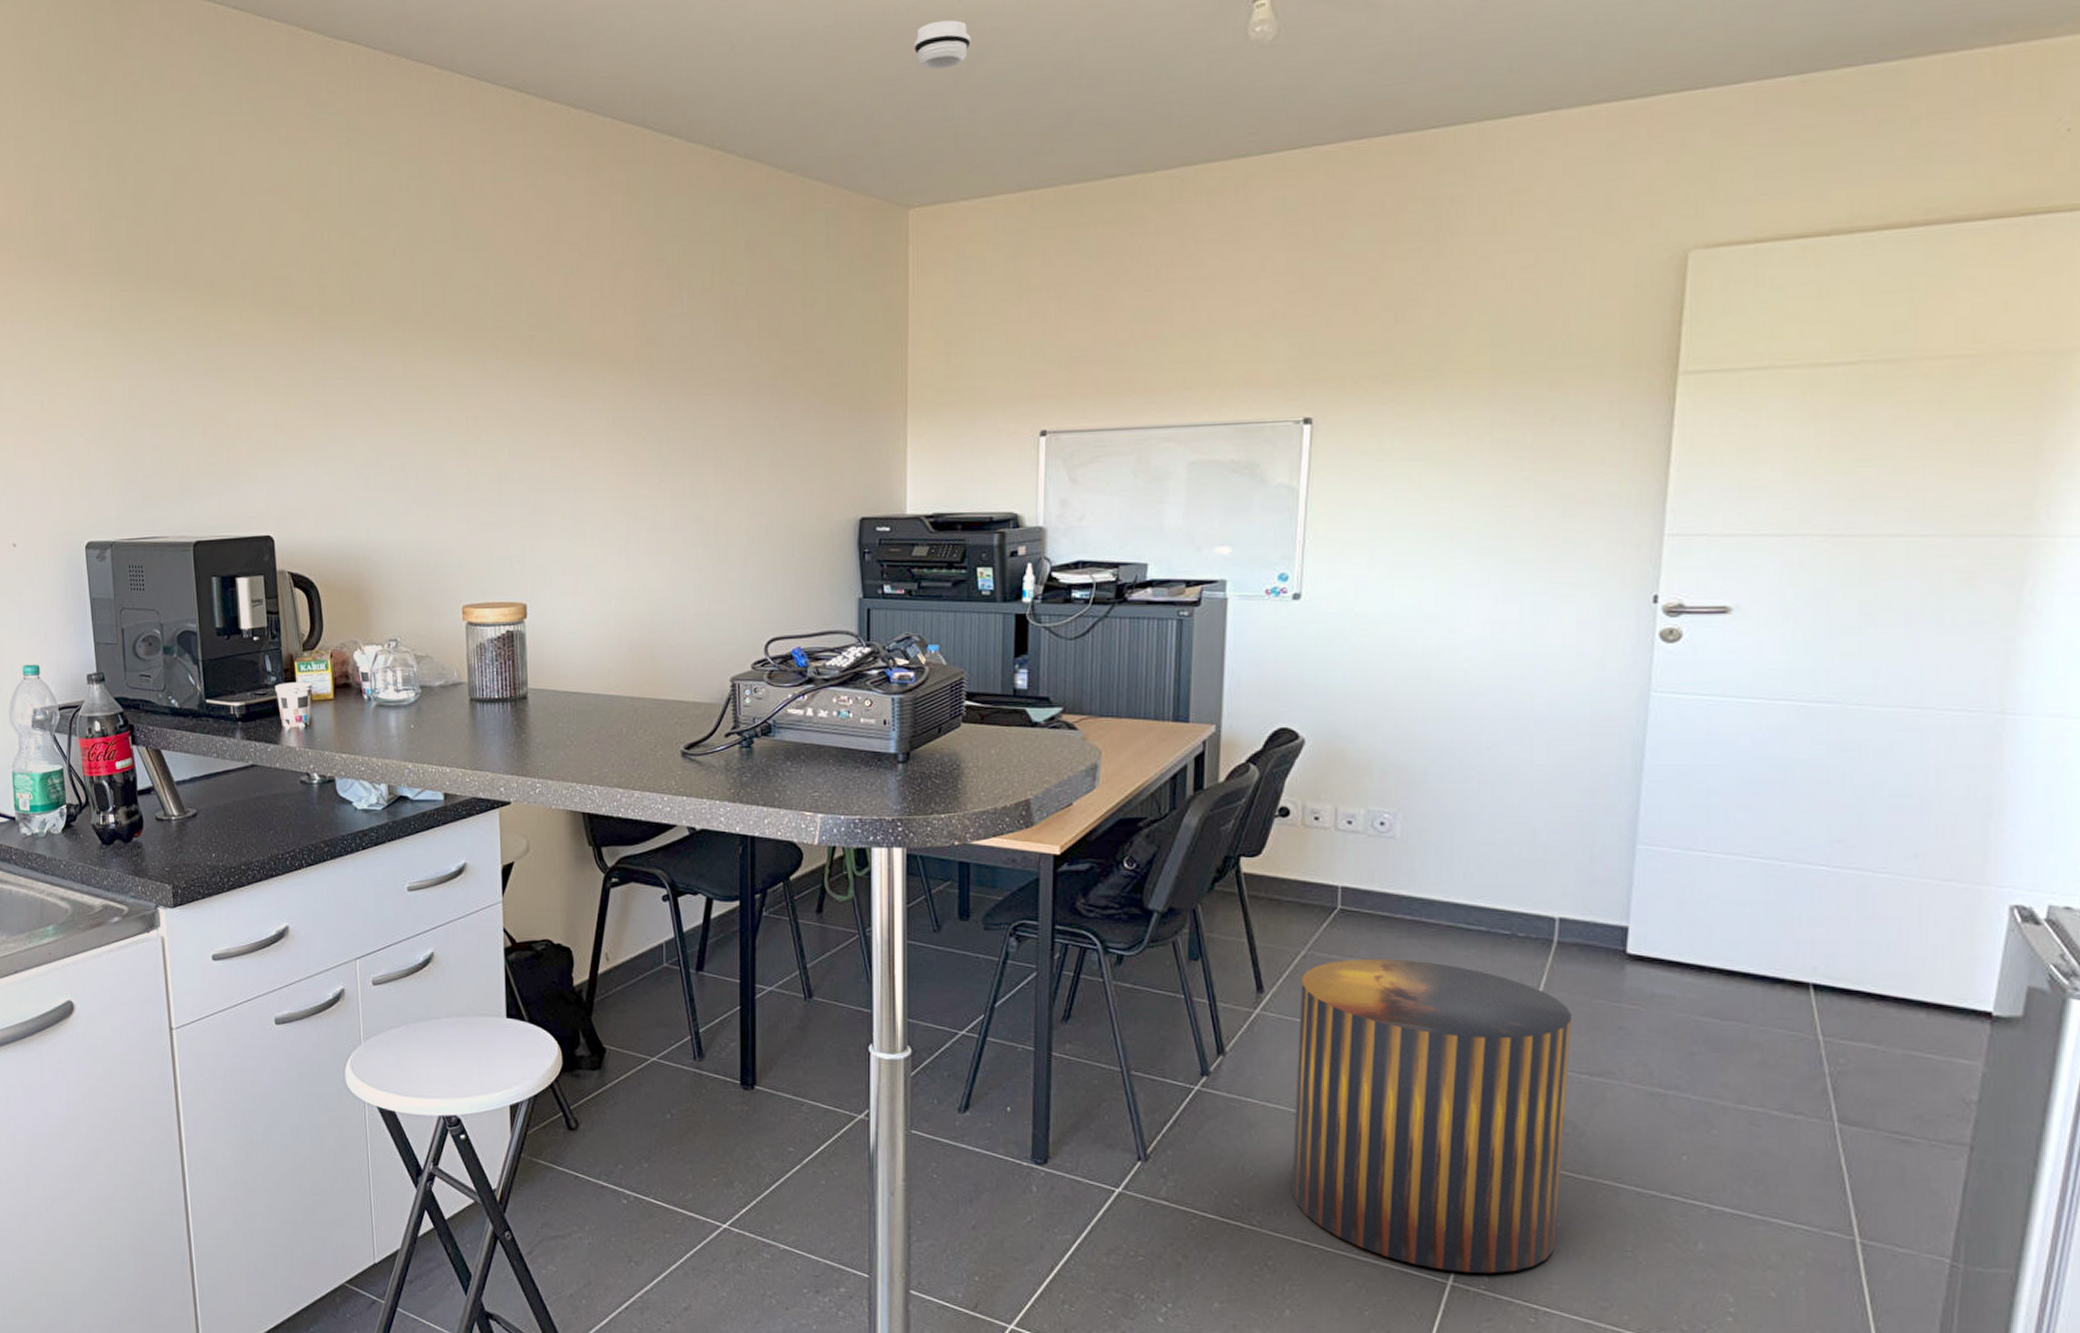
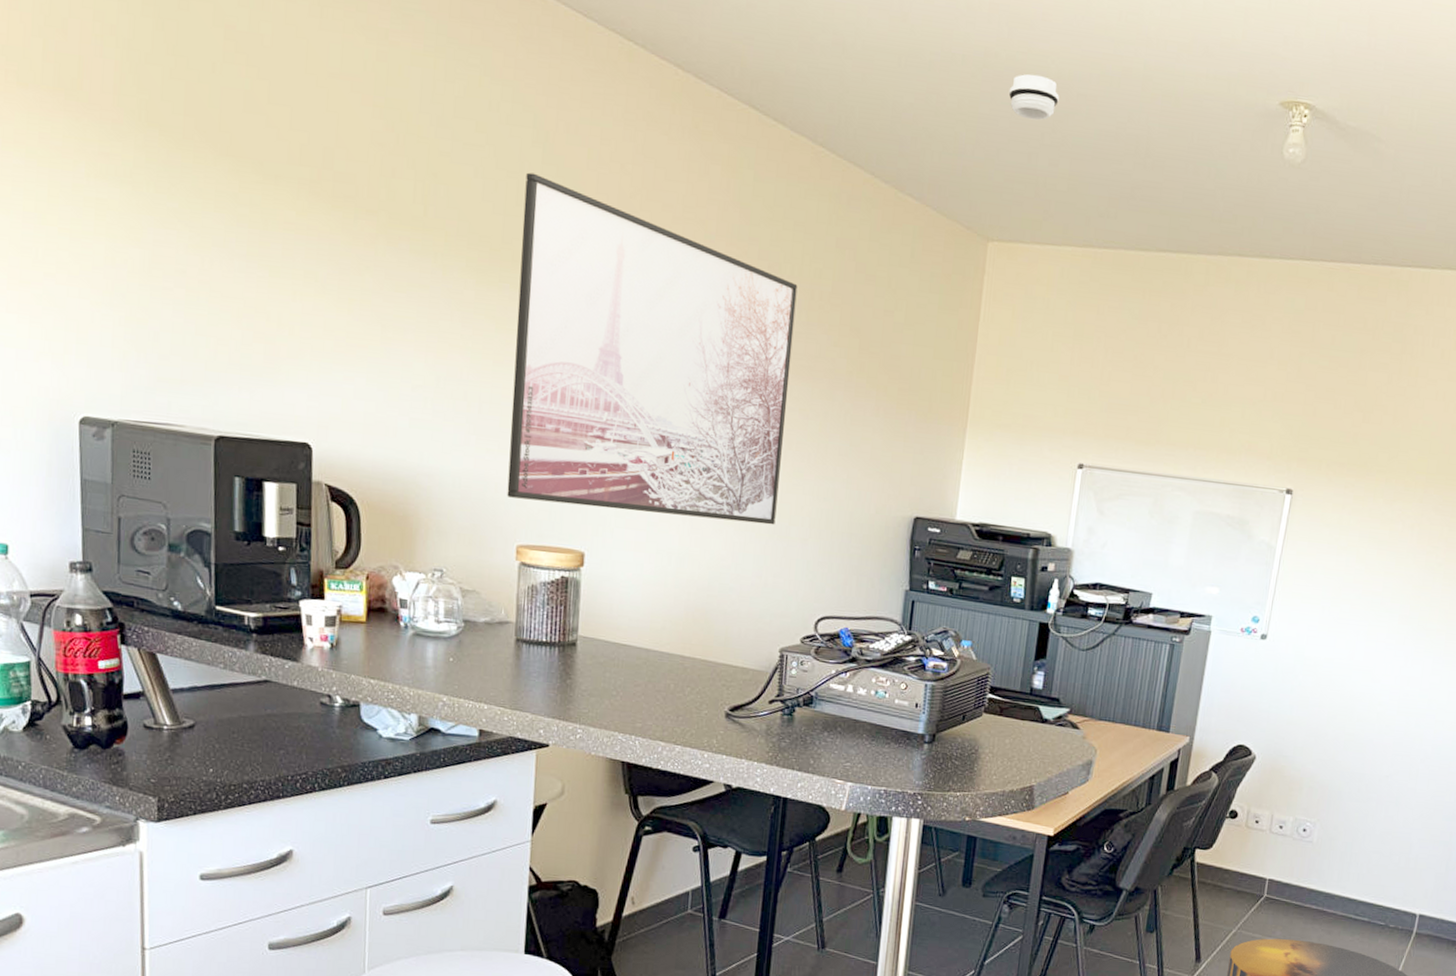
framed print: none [439,240,712,560] -> present [507,172,798,525]

